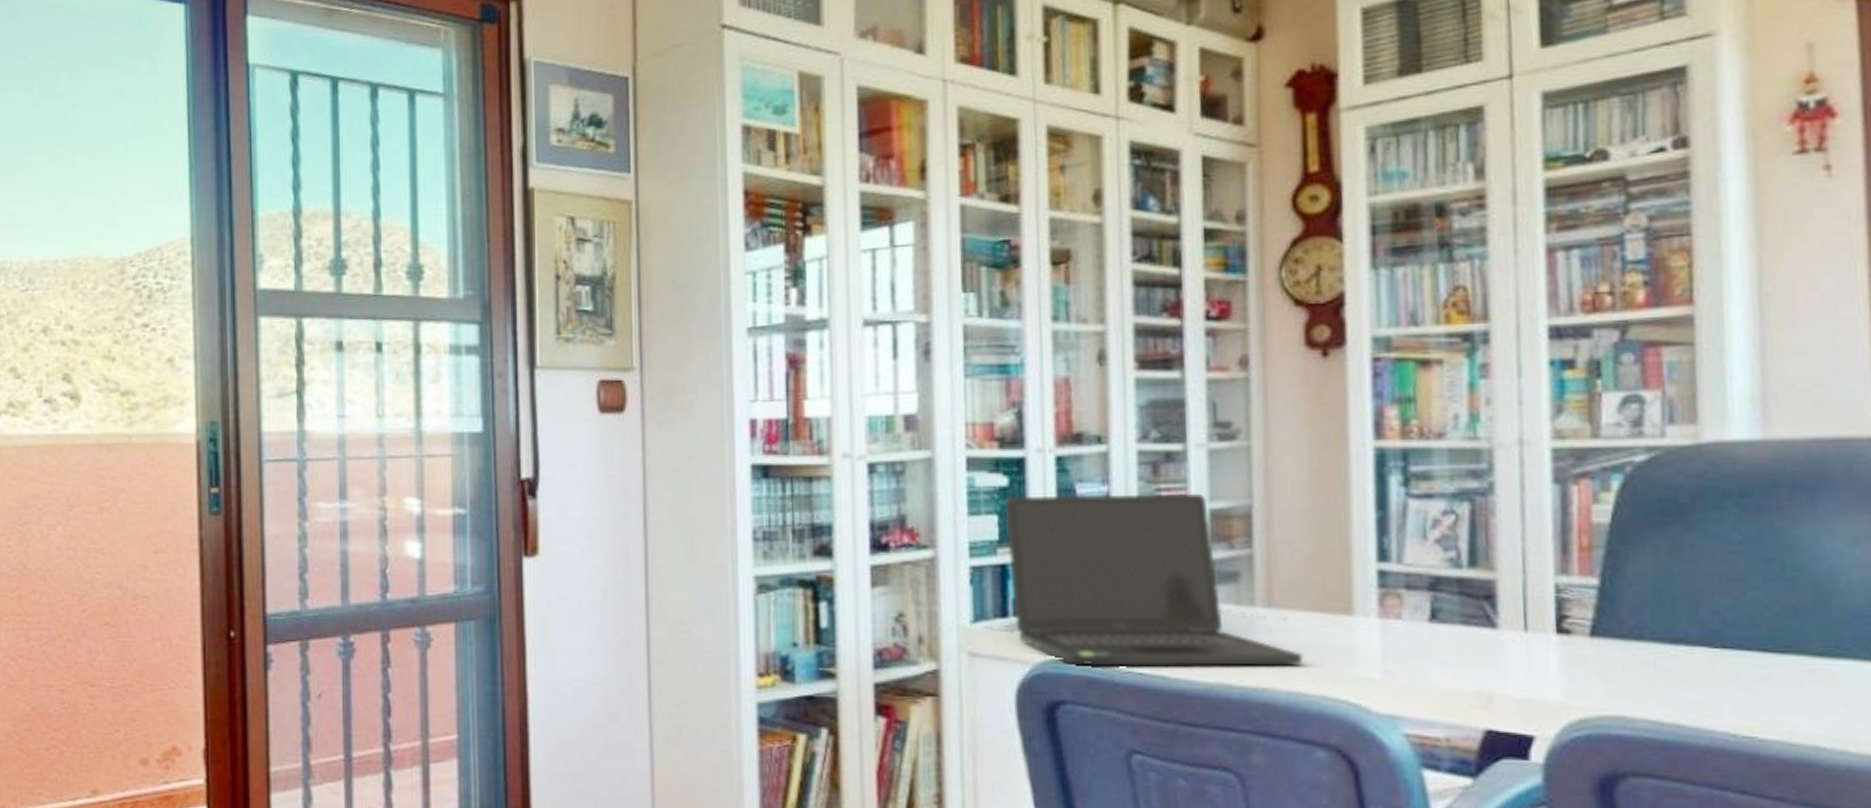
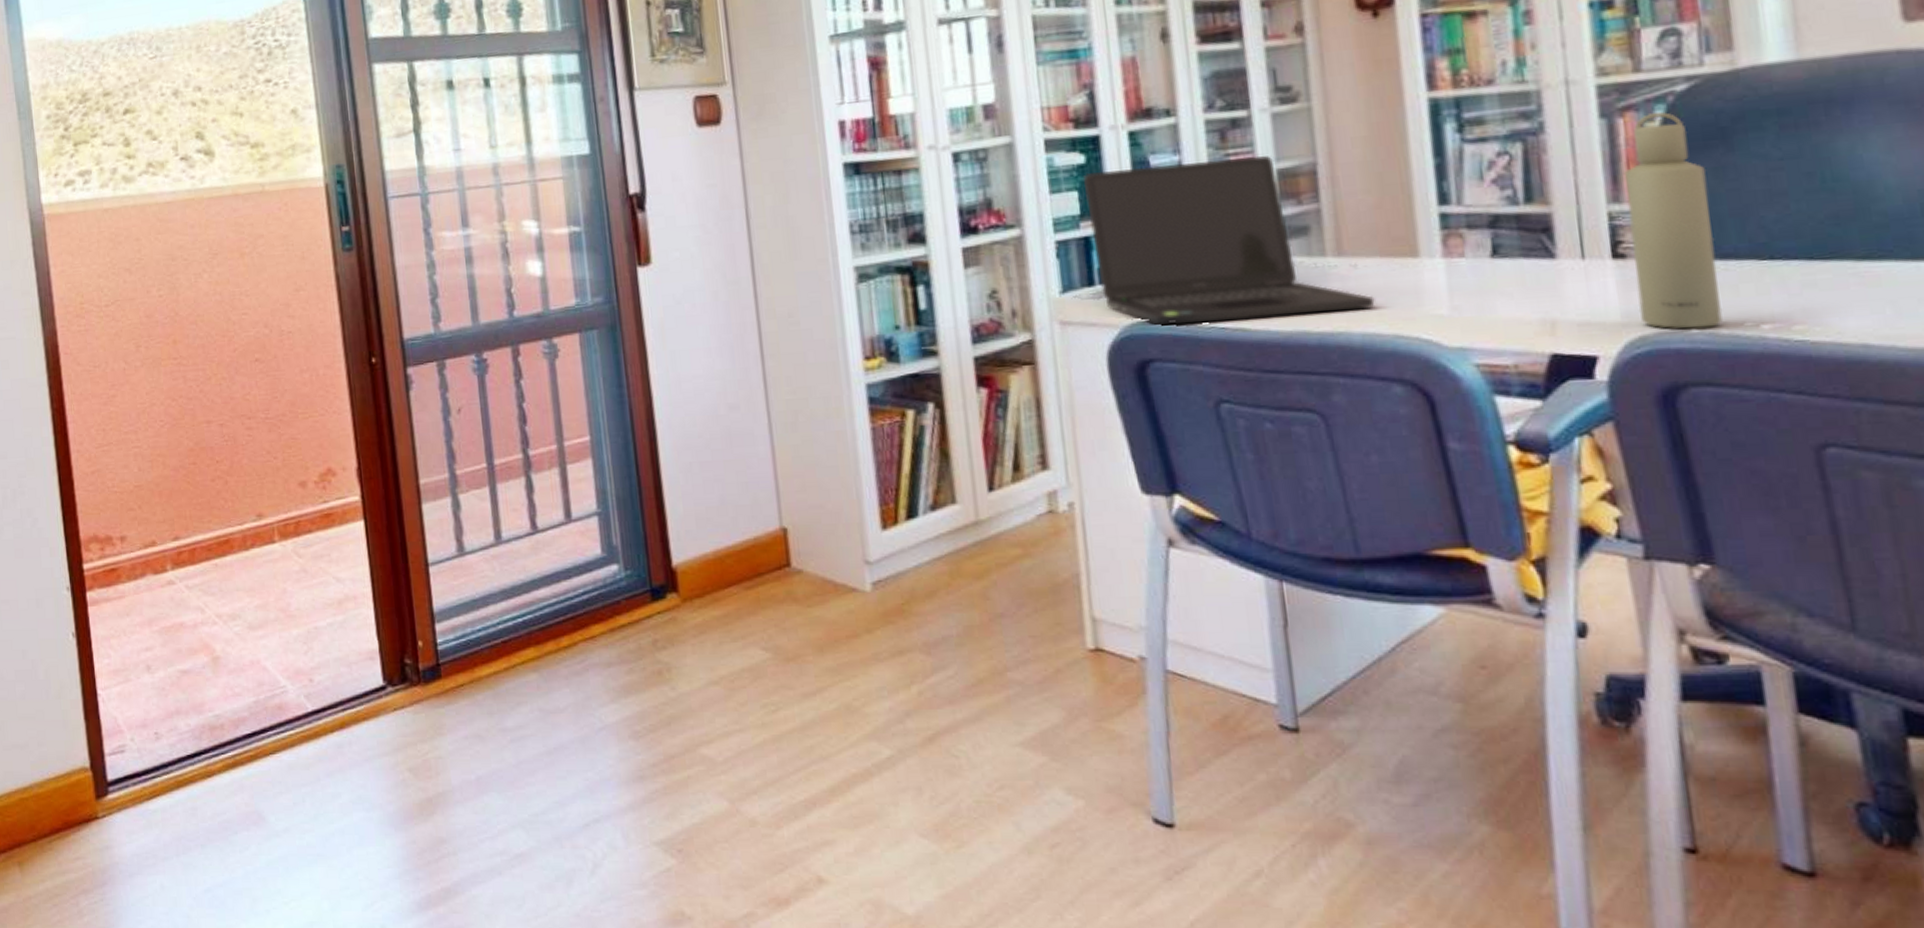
bottle: none [1575,483,1669,715] -> present [1625,112,1723,329]

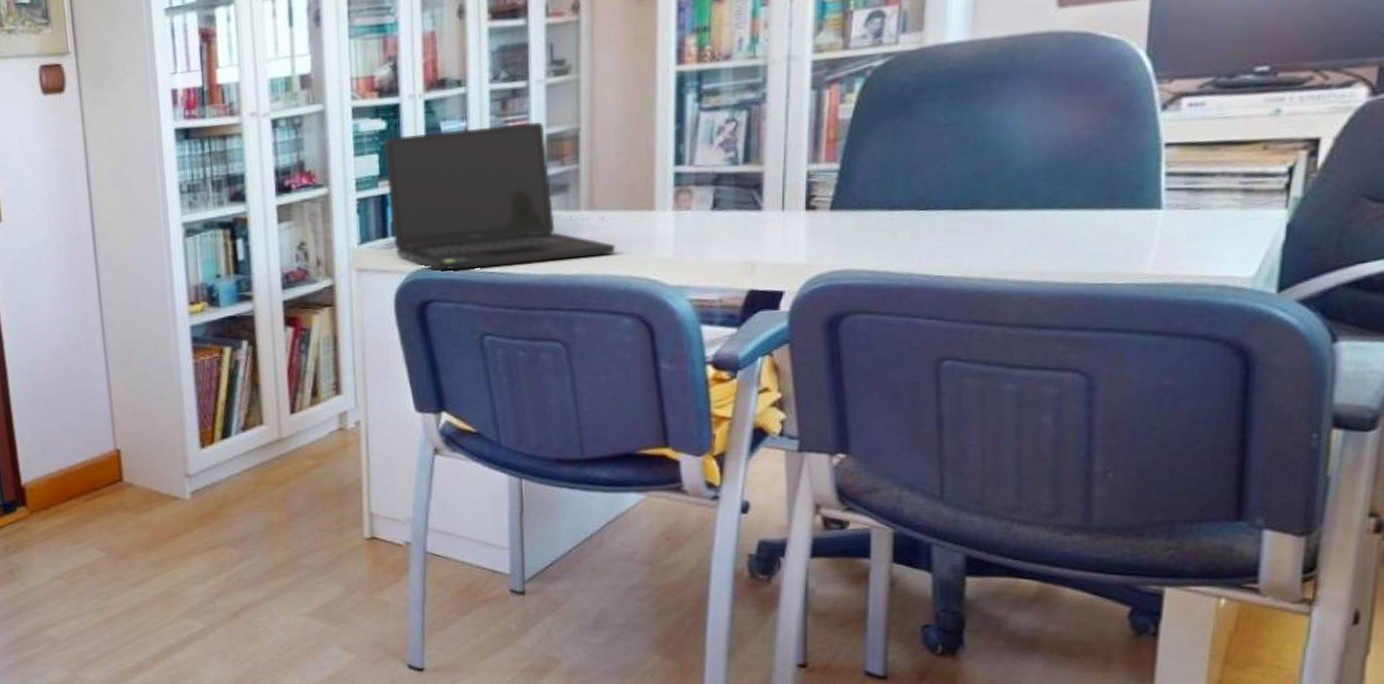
bottle: present [1625,112,1723,329] -> none [820,85,887,268]

